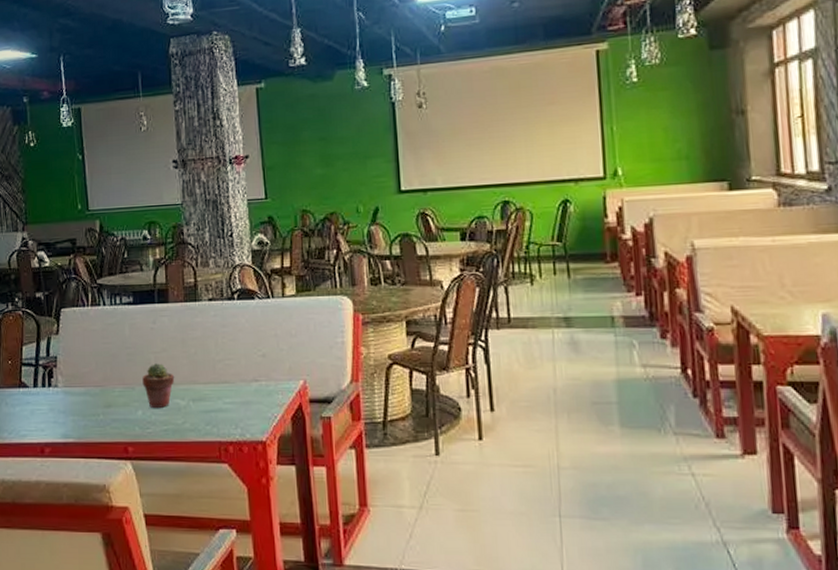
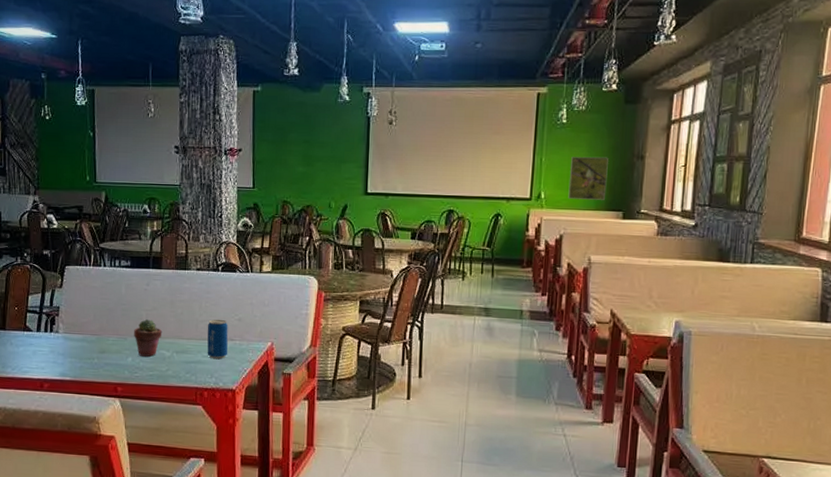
beverage can: none [226,356,254,406] -> present [207,319,228,360]
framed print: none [650,116,702,173] -> present [568,157,608,200]

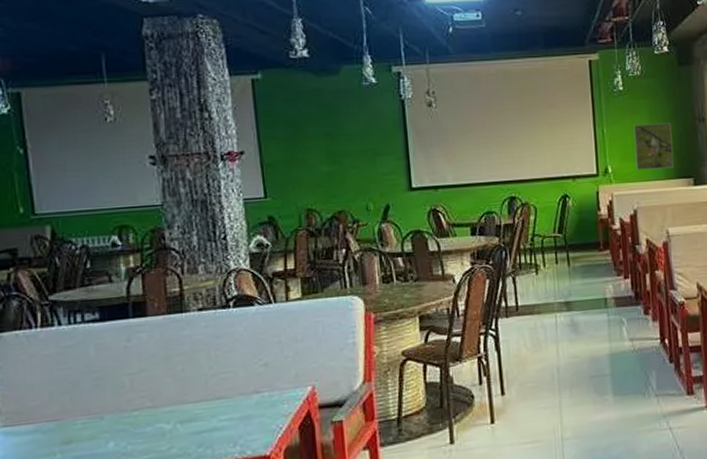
potted succulent: present [134,319,163,357] -> none [114,385,157,437]
beverage can: present [207,319,228,360] -> none [221,368,255,422]

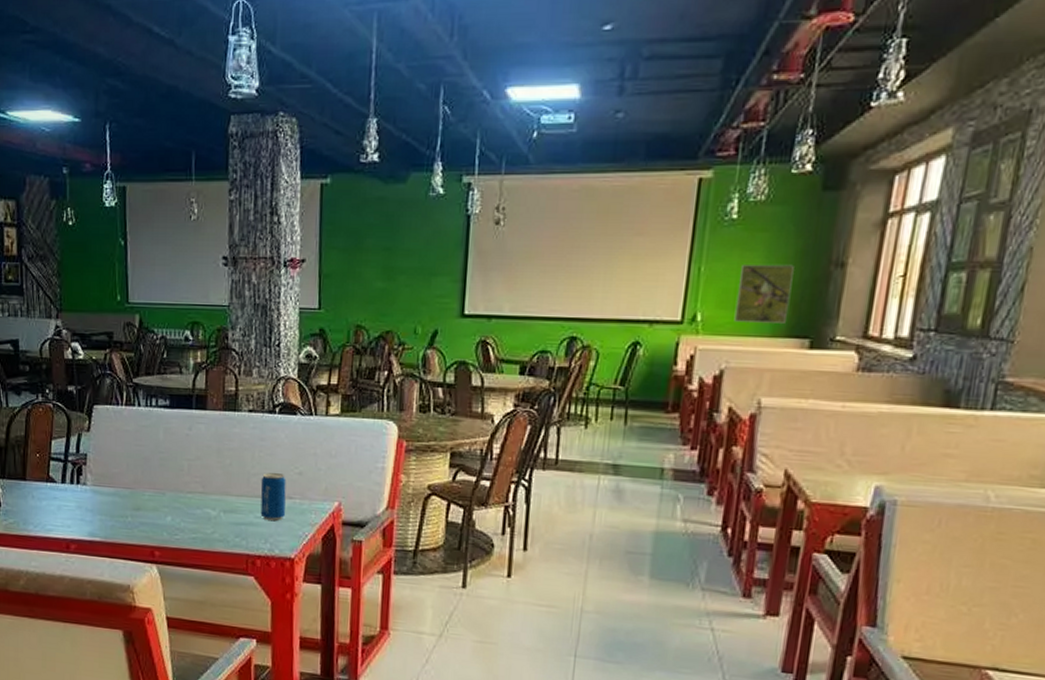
beverage can: none [221,368,255,422] -> present [260,472,286,521]

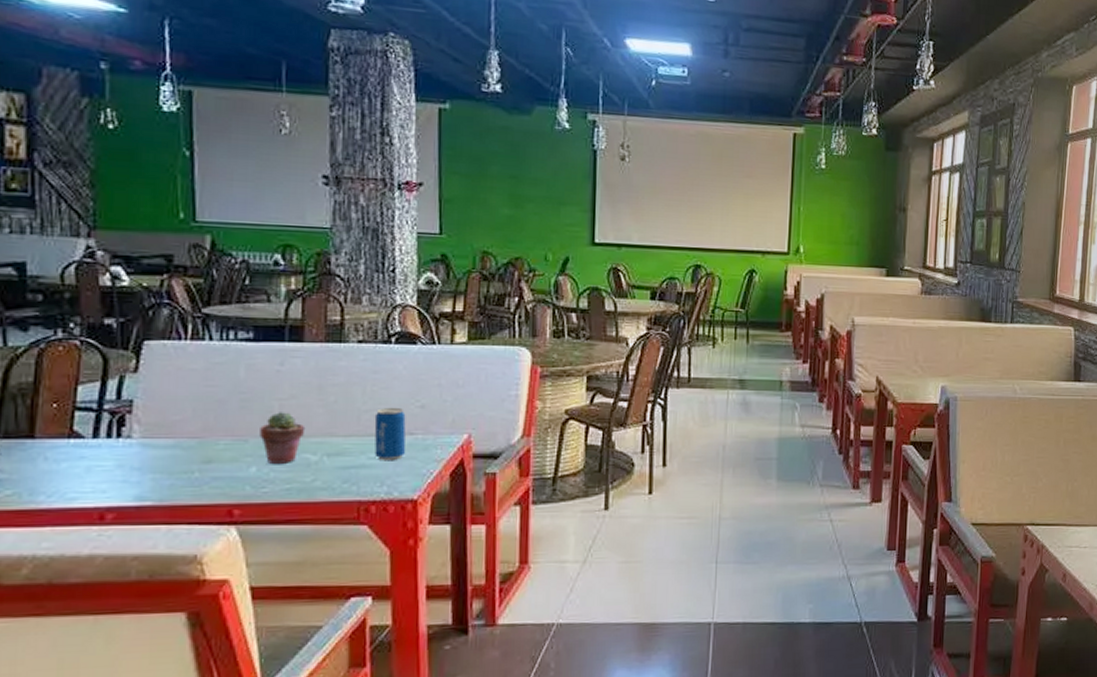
potted succulent: none [174,471,208,516] -> present [260,412,306,464]
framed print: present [734,264,794,323] -> none [829,207,870,256]

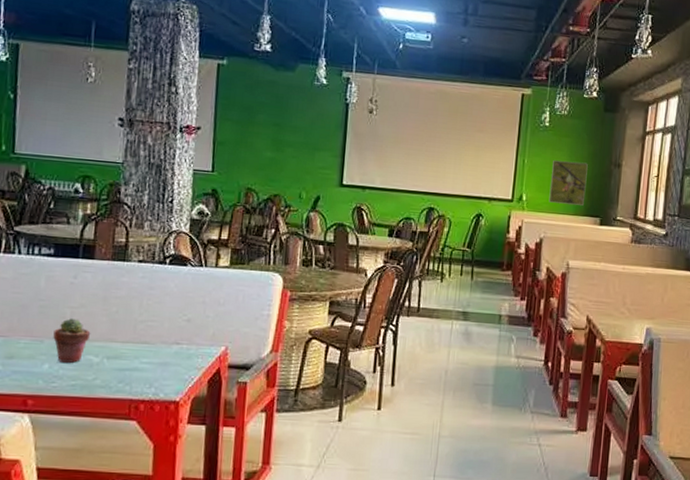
beverage can: present [374,407,406,461] -> none [146,319,174,366]
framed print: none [829,207,870,256] -> present [548,160,588,206]

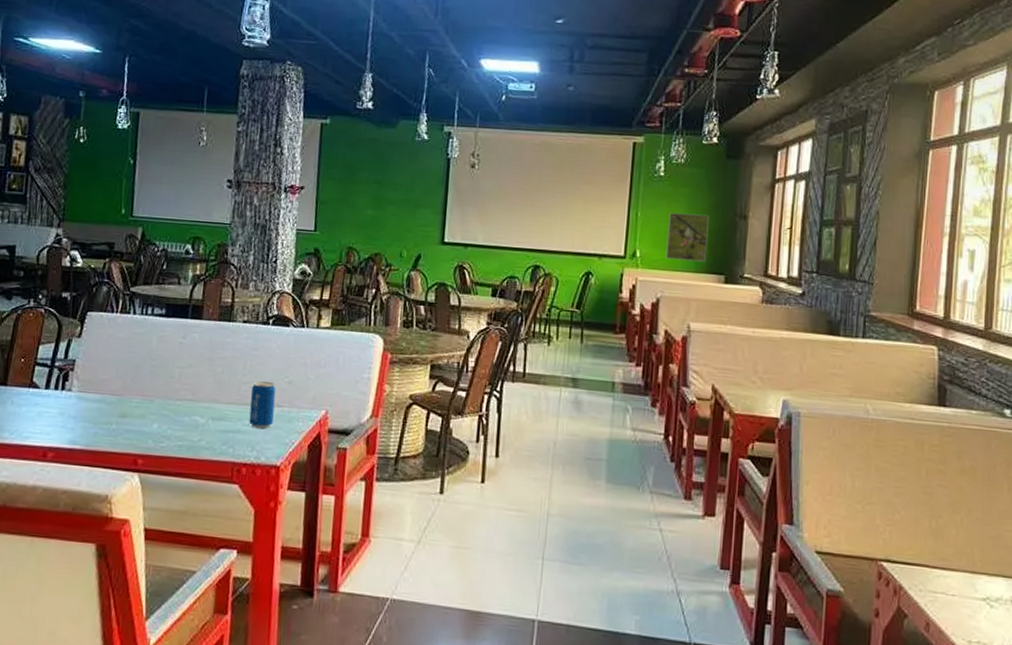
potted succulent: present [53,318,91,363] -> none [162,378,198,423]
beverage can: none [146,319,174,366] -> present [249,380,276,429]

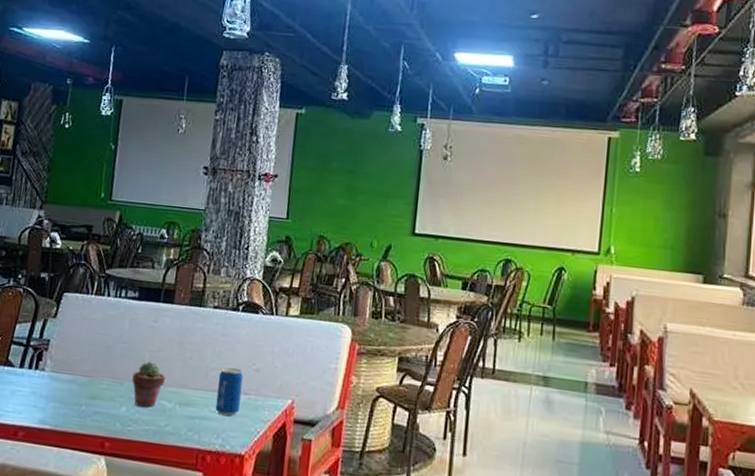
potted succulent: none [162,378,198,423] -> present [132,362,166,408]
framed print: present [665,213,709,262] -> none [641,209,687,261]

